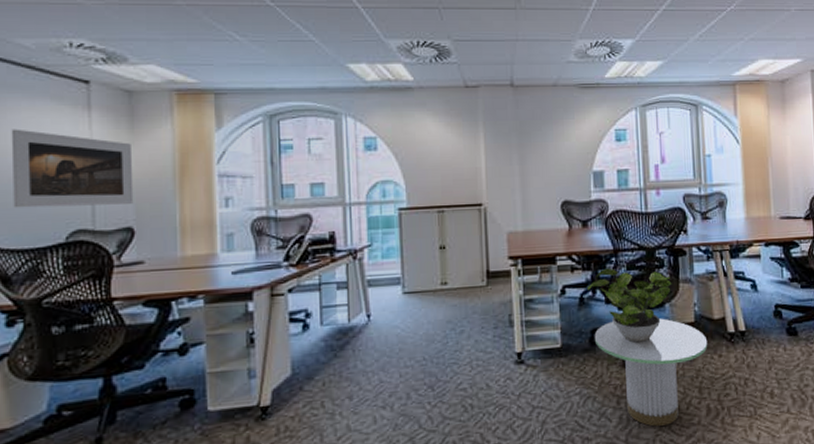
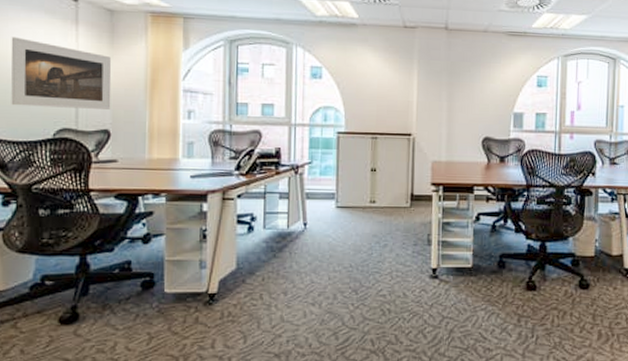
potted plant: present [588,268,672,342] -> none [500,201,577,269]
side table: present [594,318,708,427] -> none [502,248,605,345]

